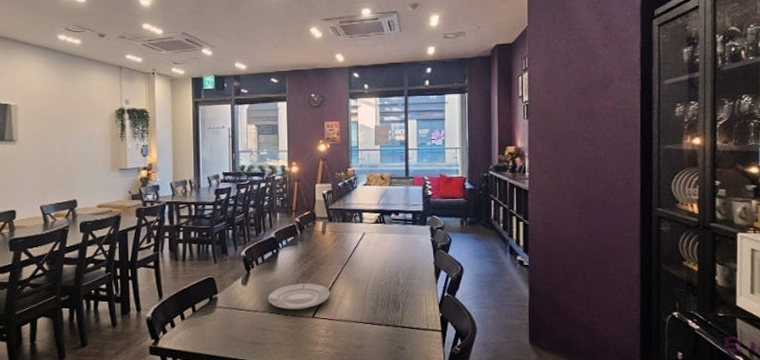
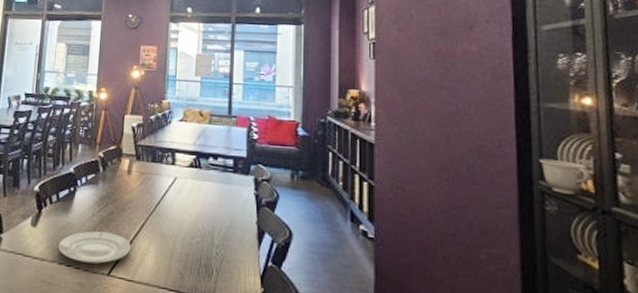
teacup: none [657,190,696,216] -> present [538,158,590,195]

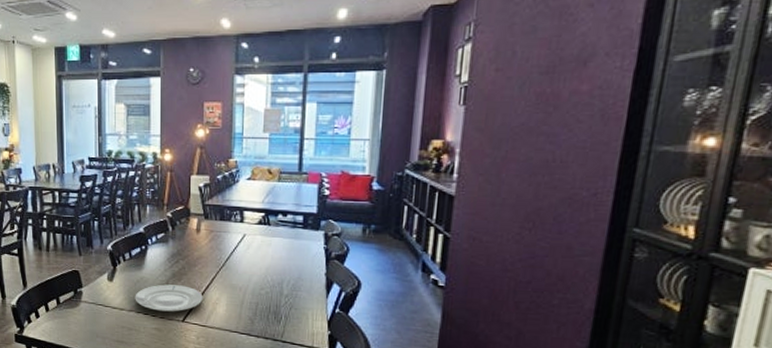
teacup: present [538,158,590,195] -> none [637,205,694,241]

